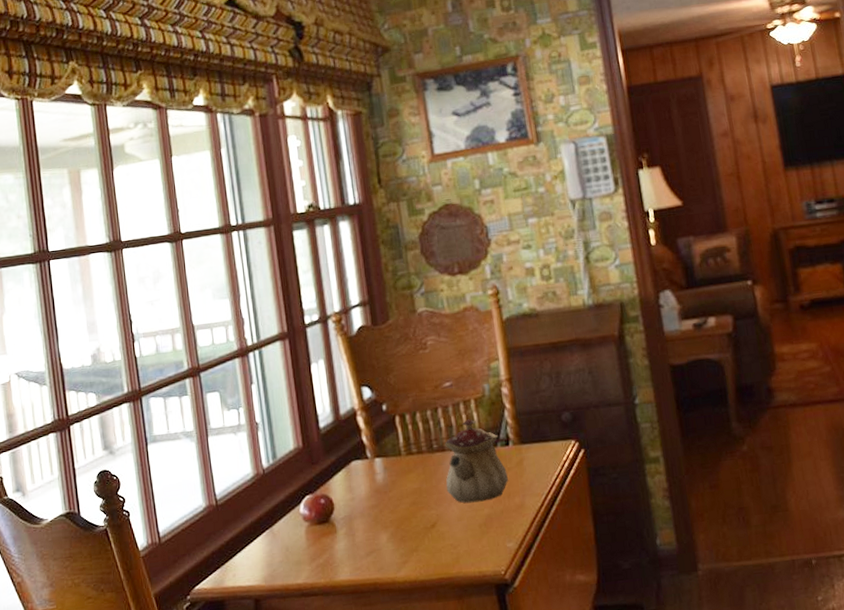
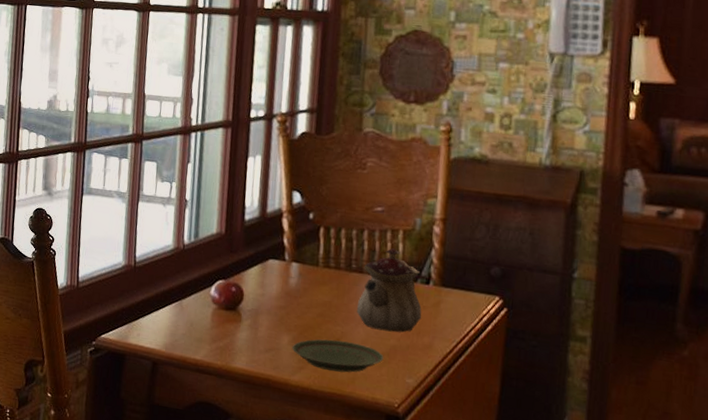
plate: none [391,521,482,558] -> present [292,339,384,373]

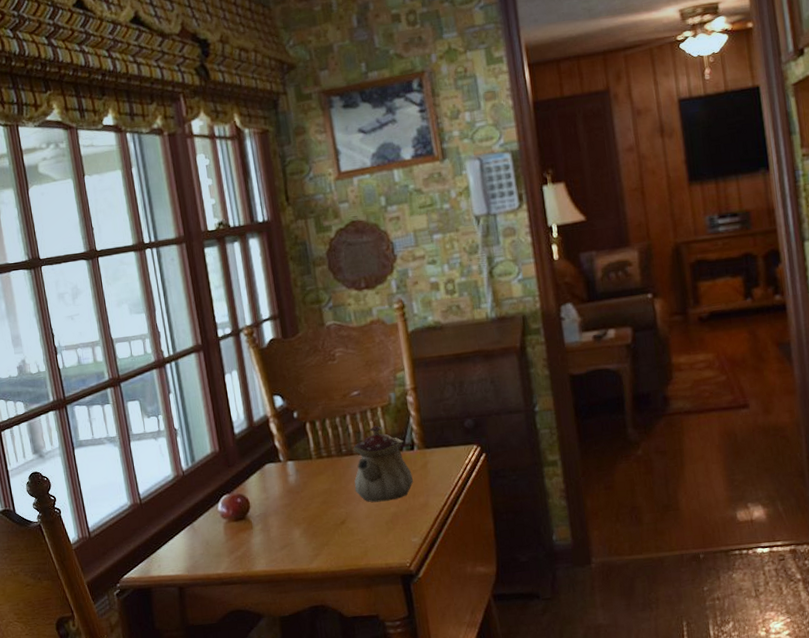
plate: present [292,339,384,373] -> none [304,519,388,551]

